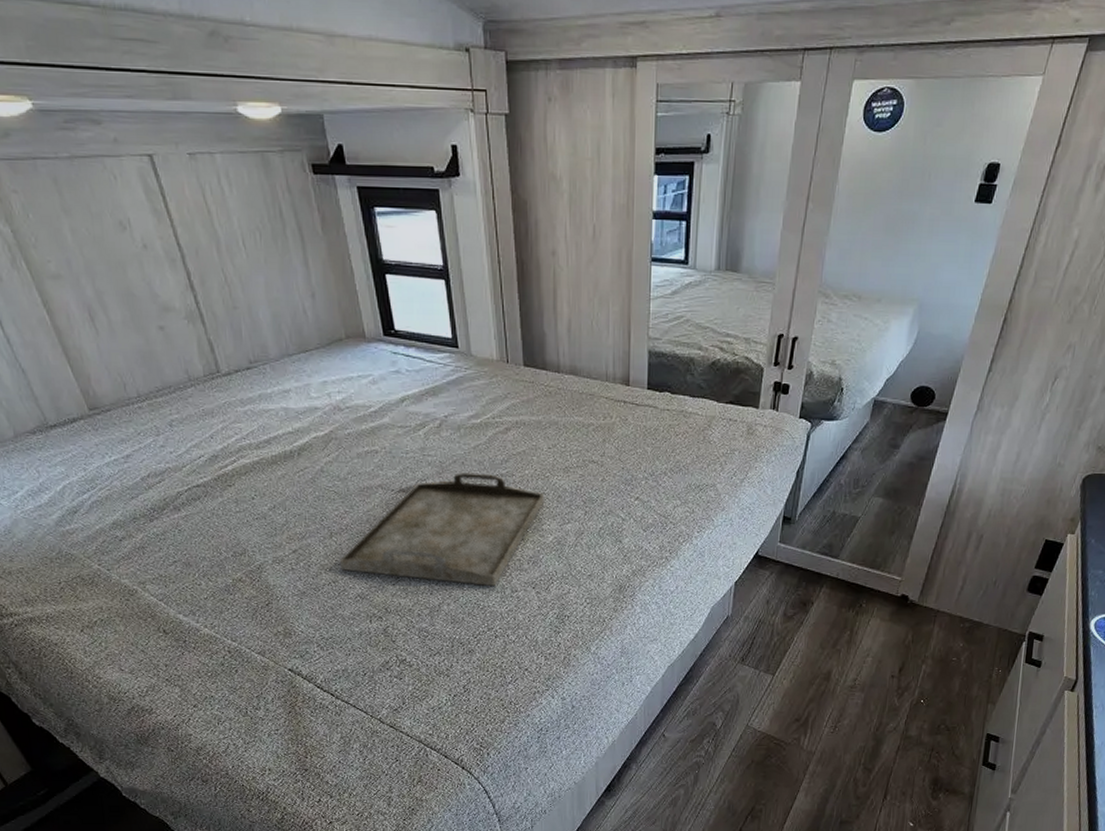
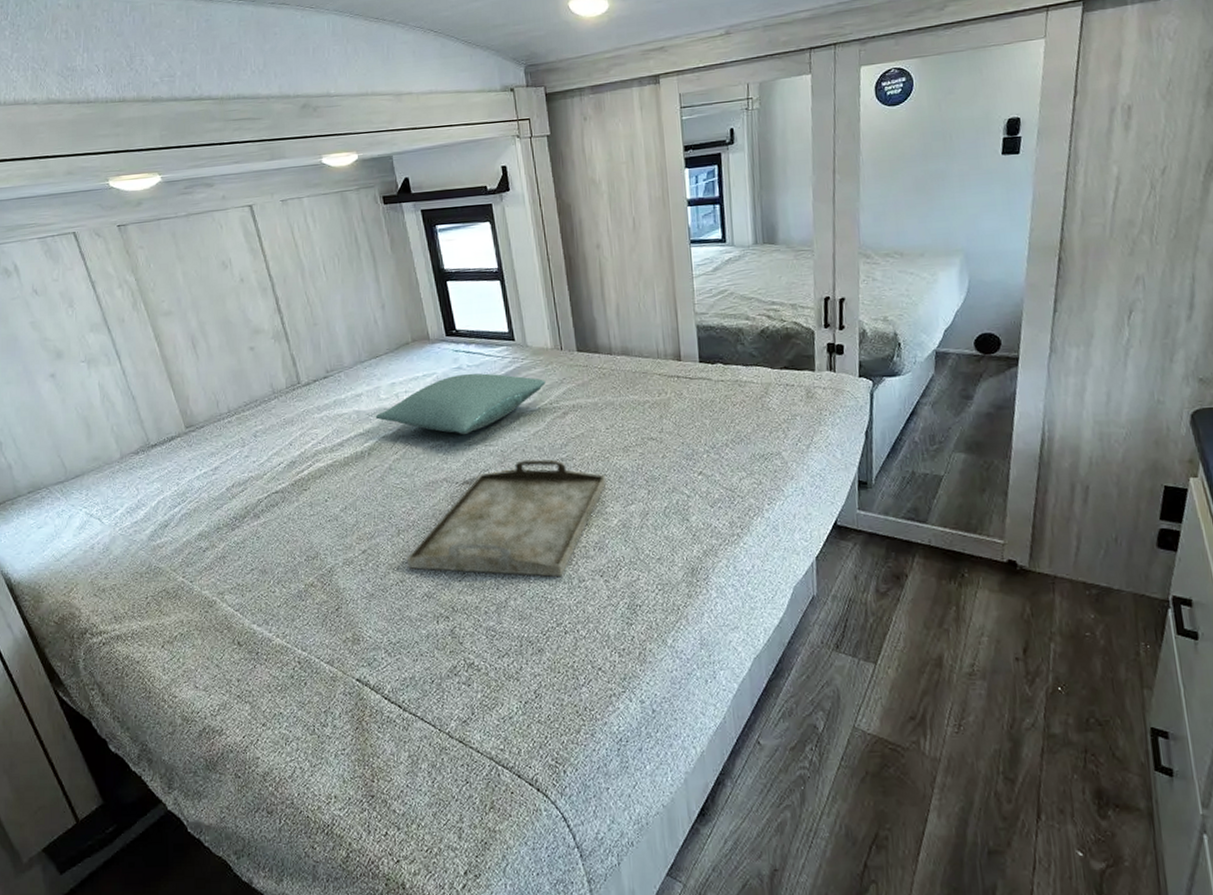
pillow: none [305,378,489,442] -> present [375,373,546,434]

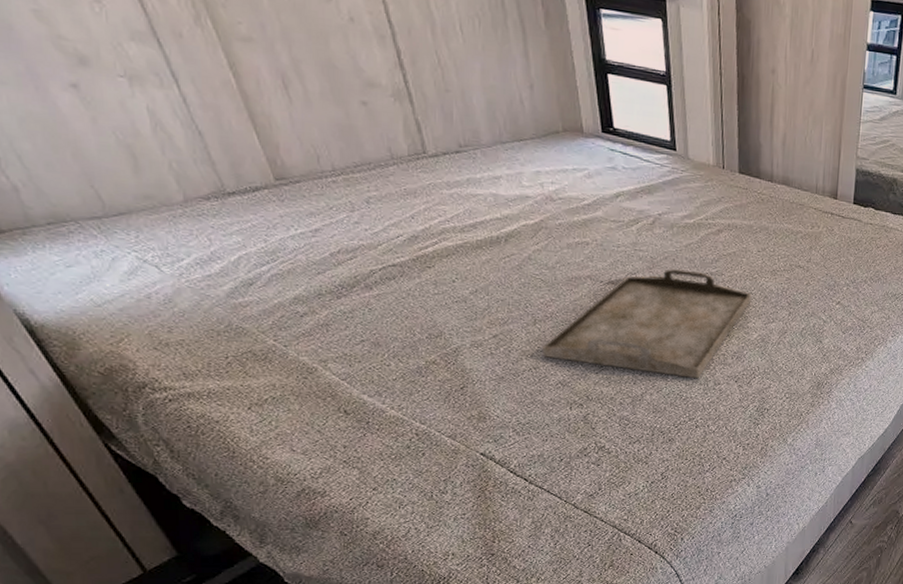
pillow: present [375,373,546,434] -> none [515,174,704,236]

